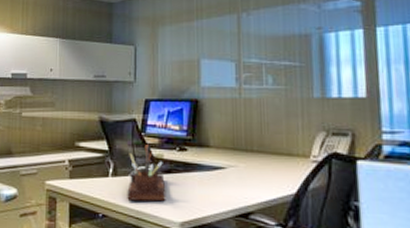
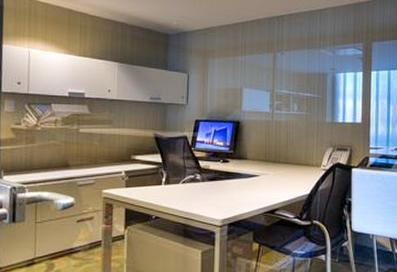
desk organizer: present [127,145,166,202] -> none [177,158,211,204]

